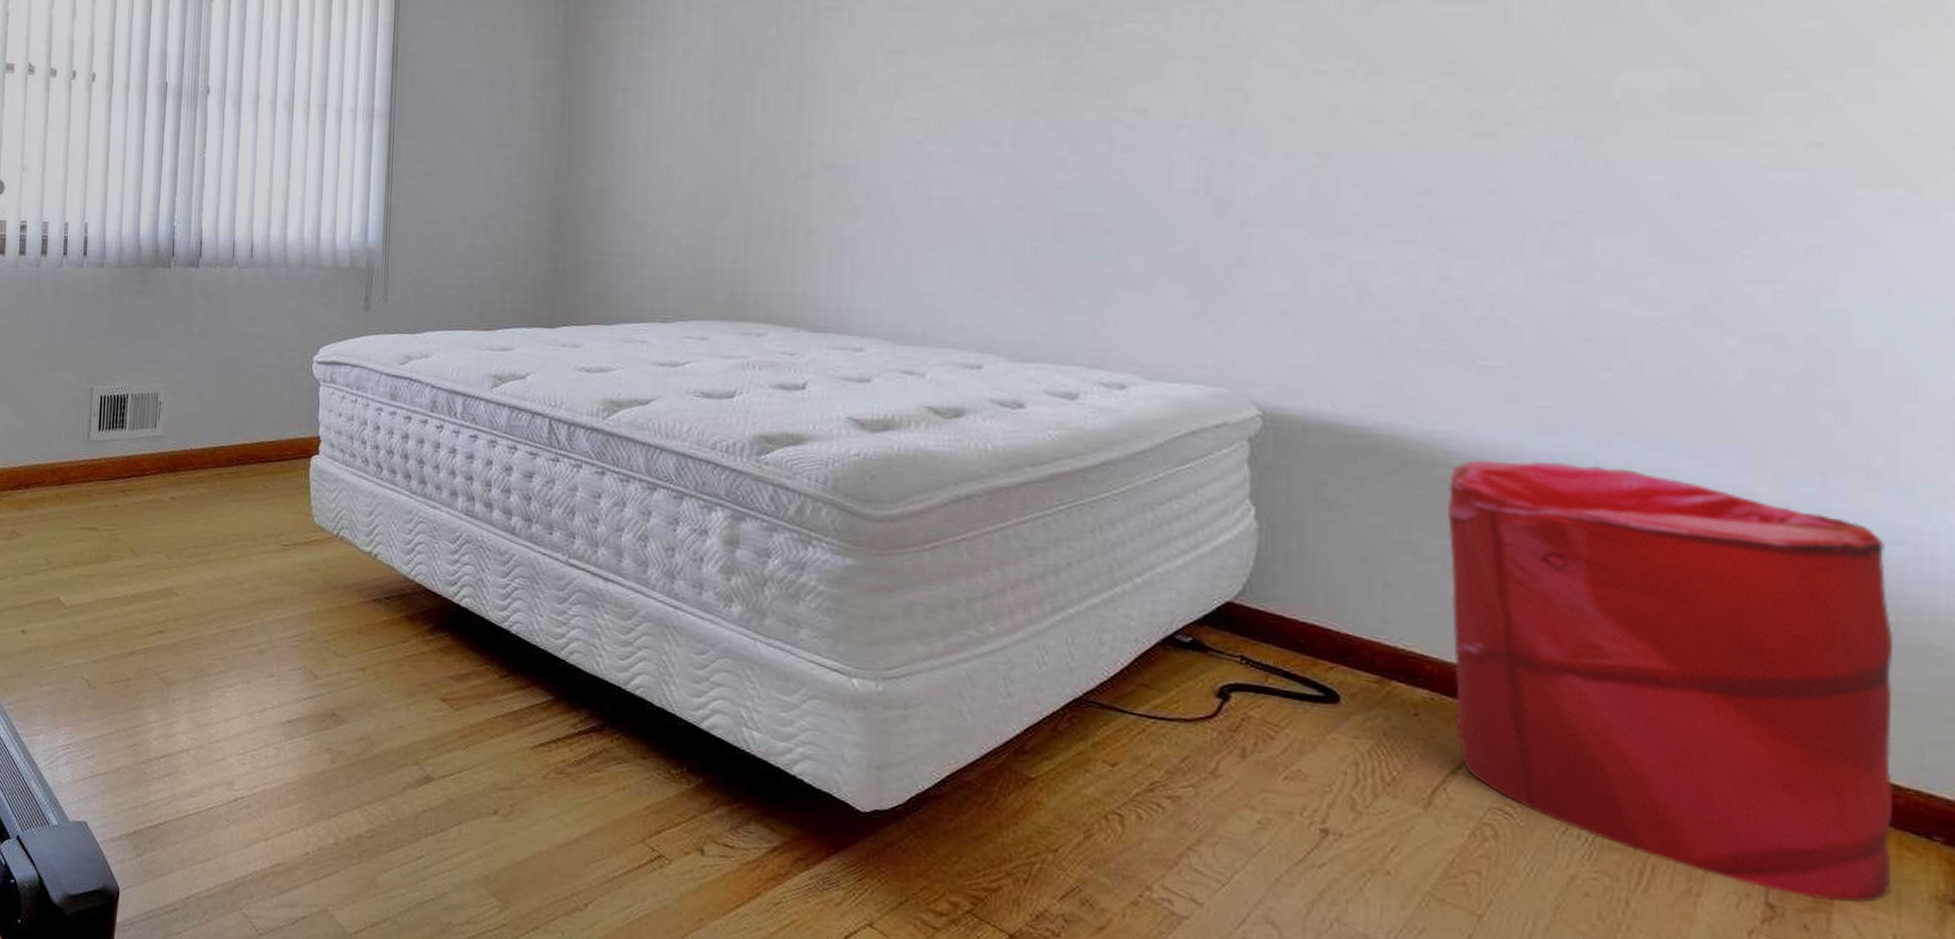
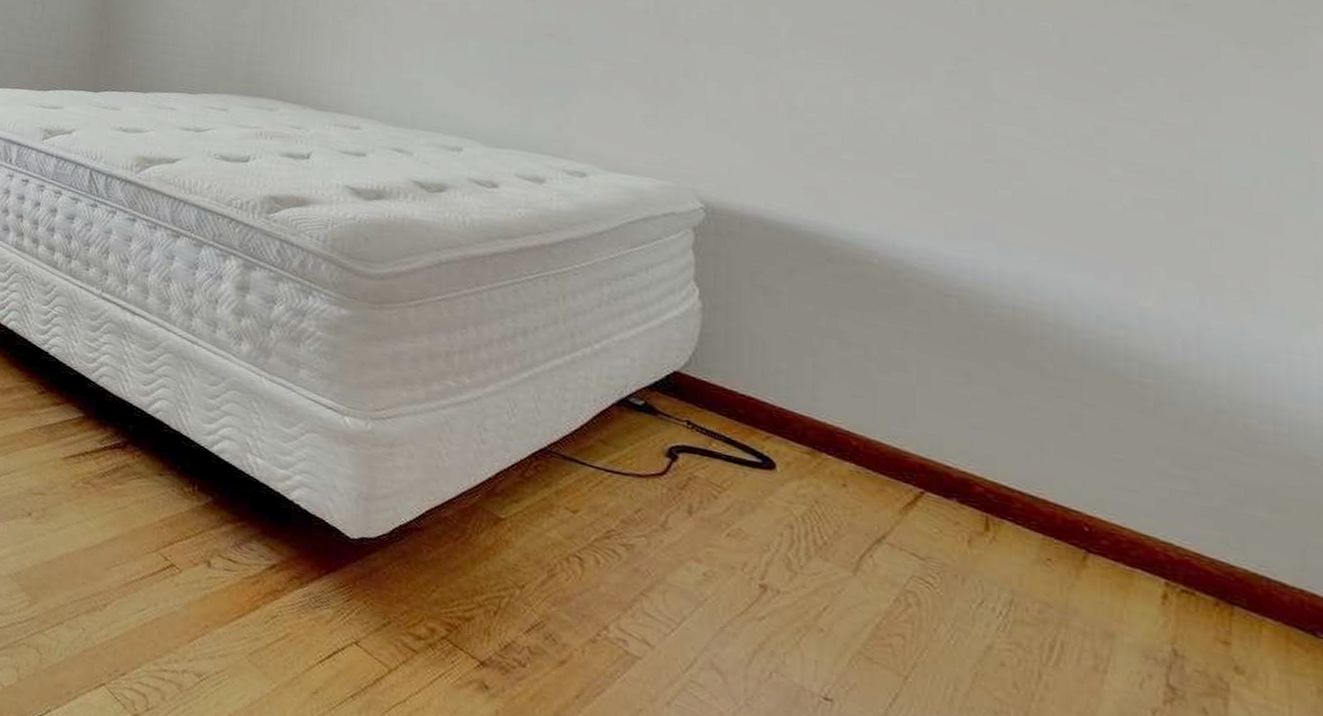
laundry hamper: present [1448,459,1895,903] -> none [869,260,1283,691]

